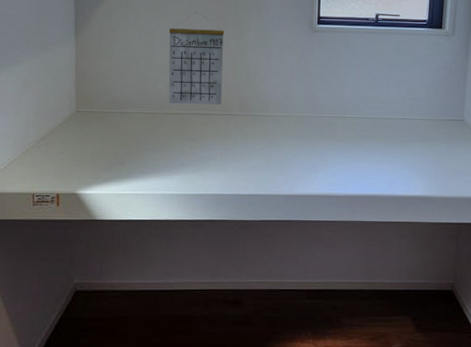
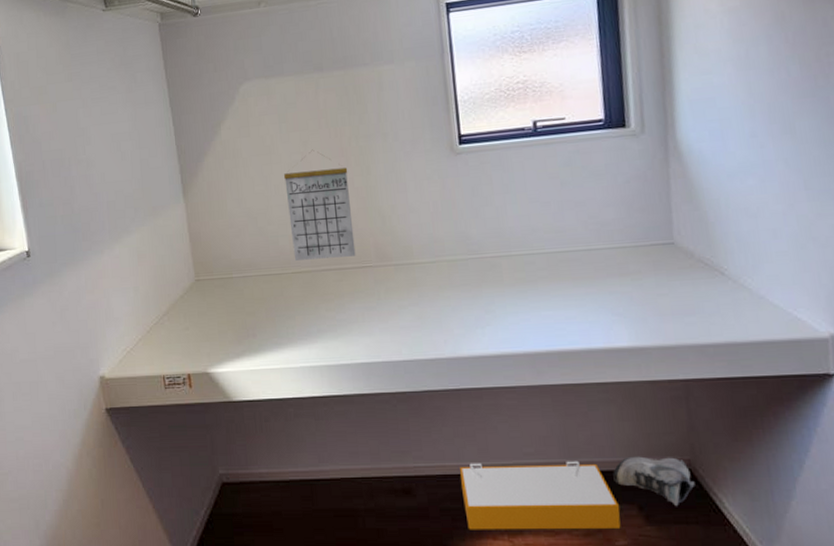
storage bin: none [282,280,399,335] -> present [460,460,621,530]
shoe: none [398,279,454,319] -> present [613,456,695,507]

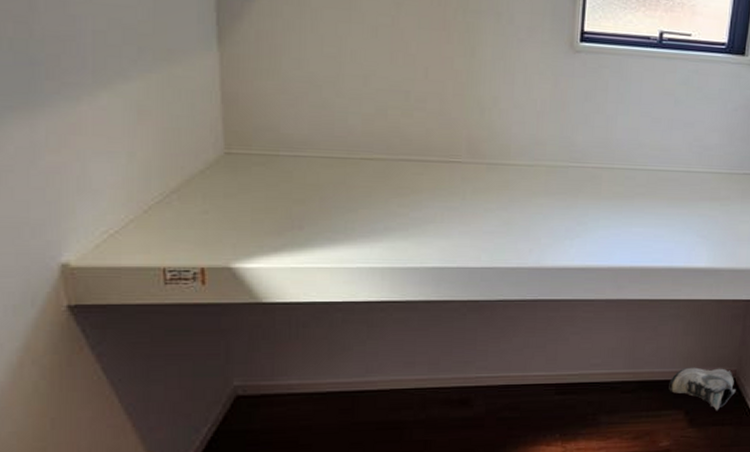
calendar: present [284,149,356,261] -> none [365,14,448,148]
storage bin: present [460,460,621,530] -> none [522,371,670,438]

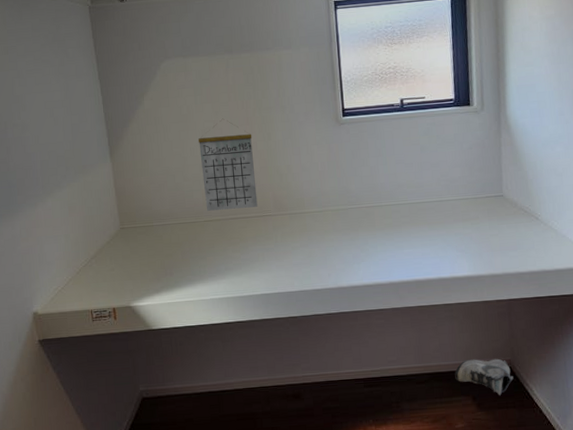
calendar: none [365,14,448,148] -> present [198,118,258,211]

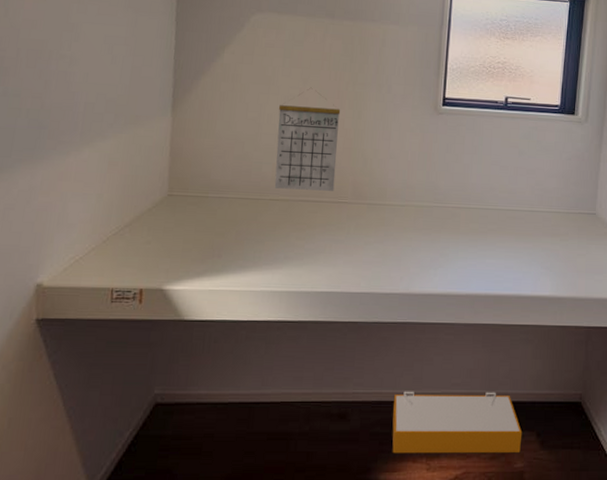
storage bin: none [339,365,460,424] -> present [392,391,523,454]
shoe: present [454,358,514,396] -> none [521,390,582,434]

